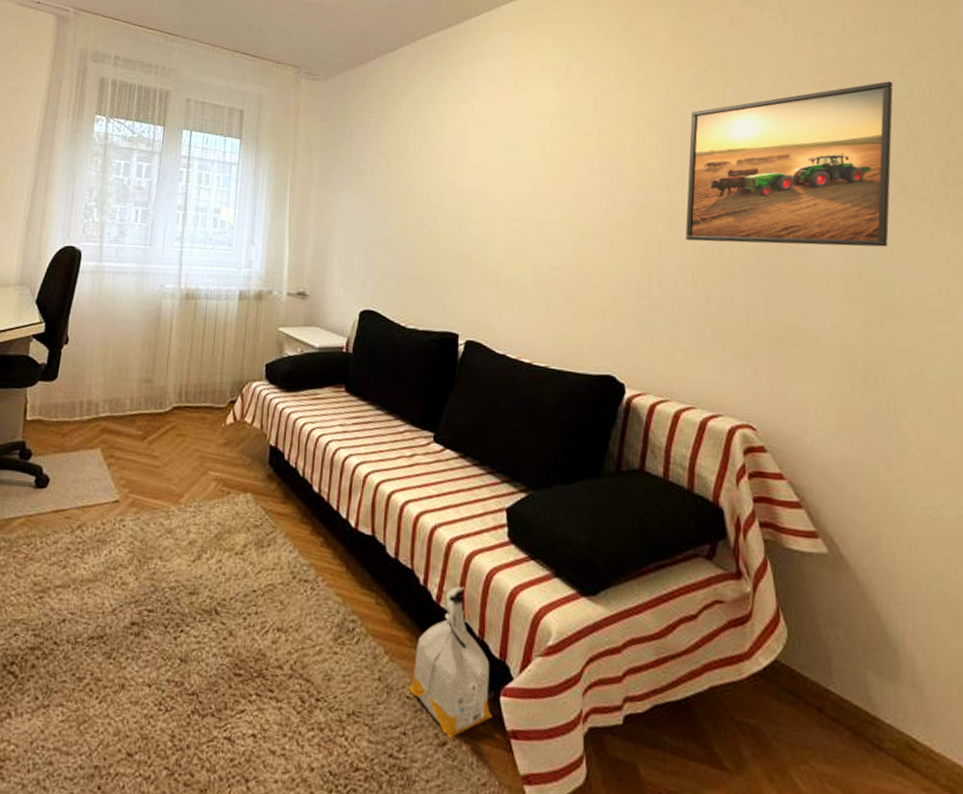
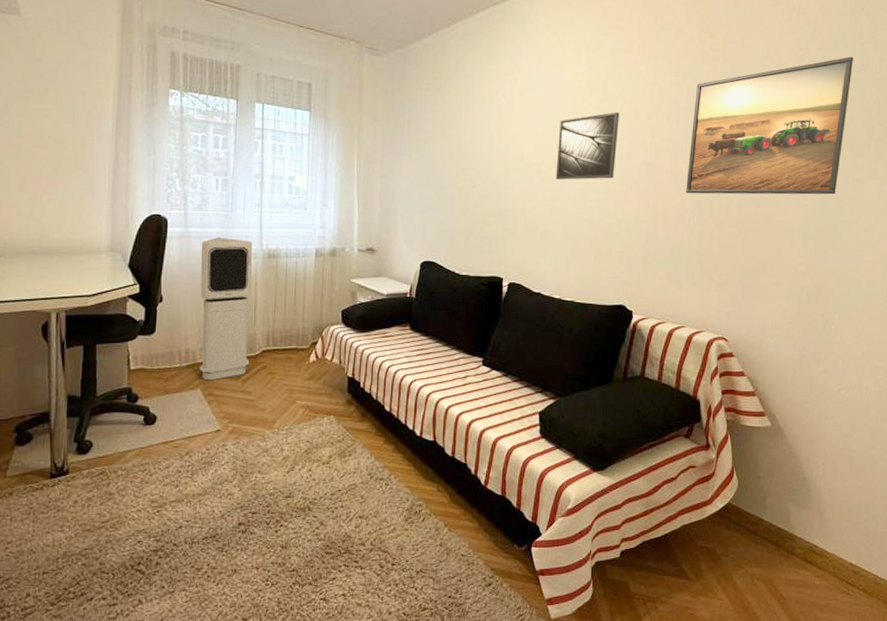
air purifier: none [101,274,170,440] -> present [200,238,253,381]
bag: present [409,585,492,738] -> none [463,471,526,580]
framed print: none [521,143,597,221] -> present [555,112,620,180]

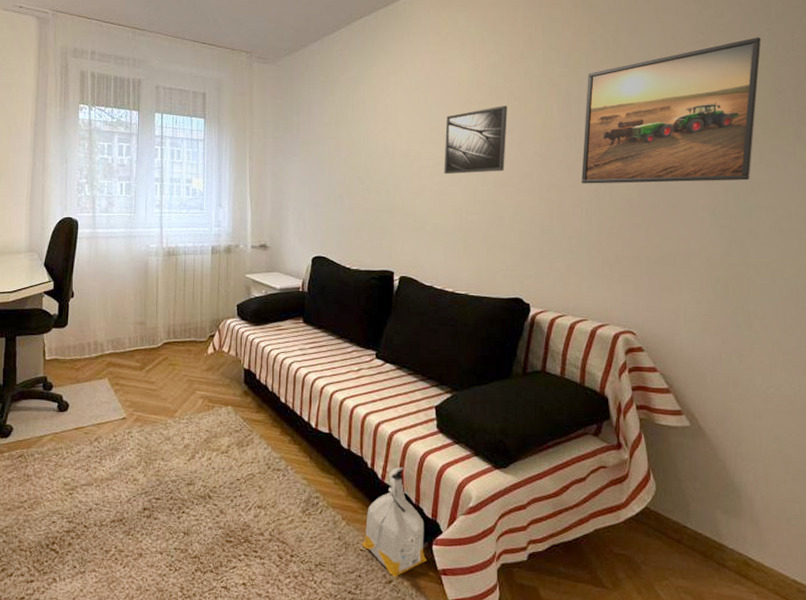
air purifier: present [200,238,253,381] -> none [107,237,154,371]
bag: none [463,471,526,580] -> present [362,465,427,577]

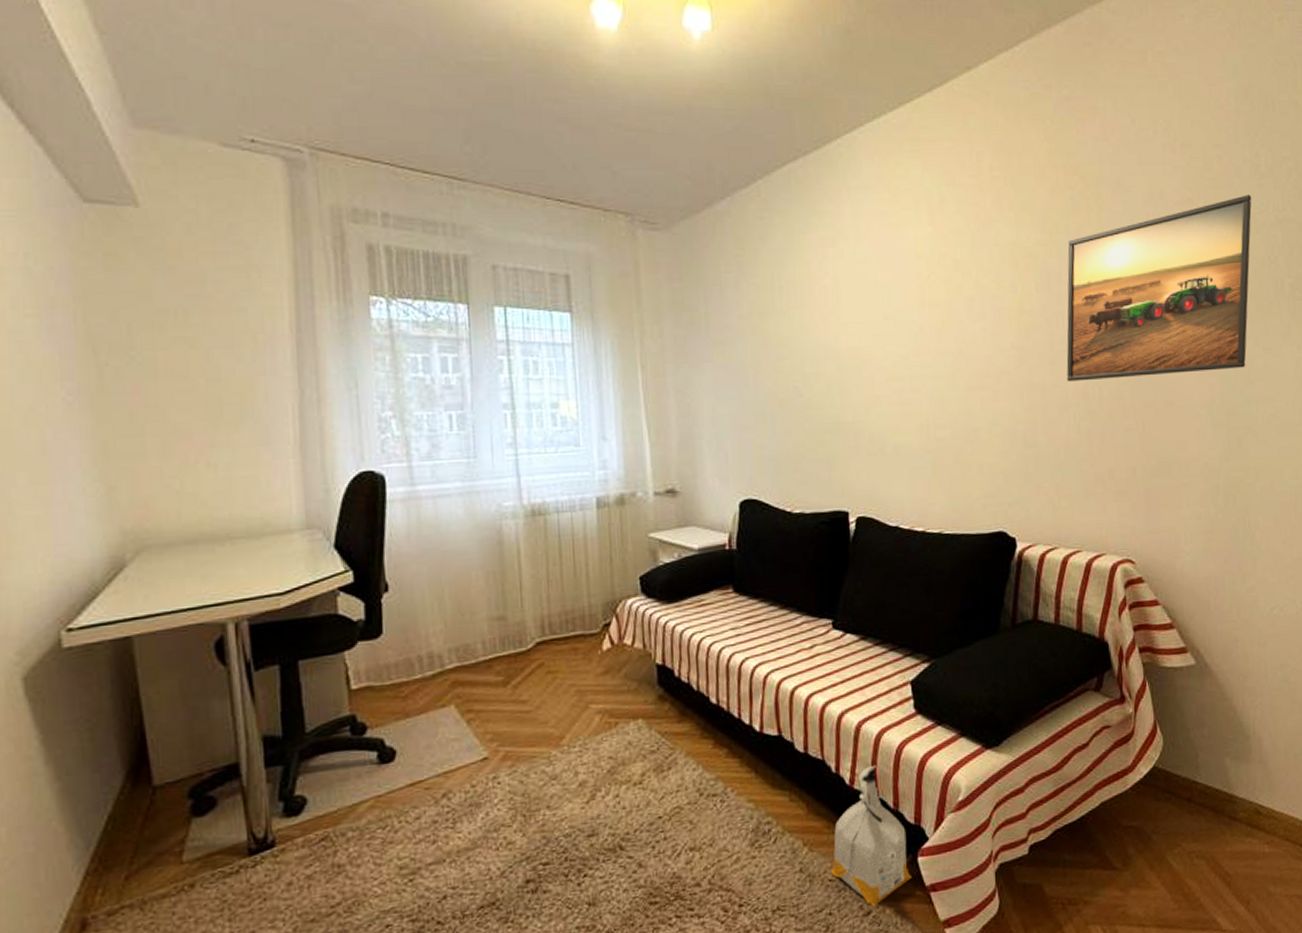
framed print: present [444,106,507,174] -> none [902,284,978,377]

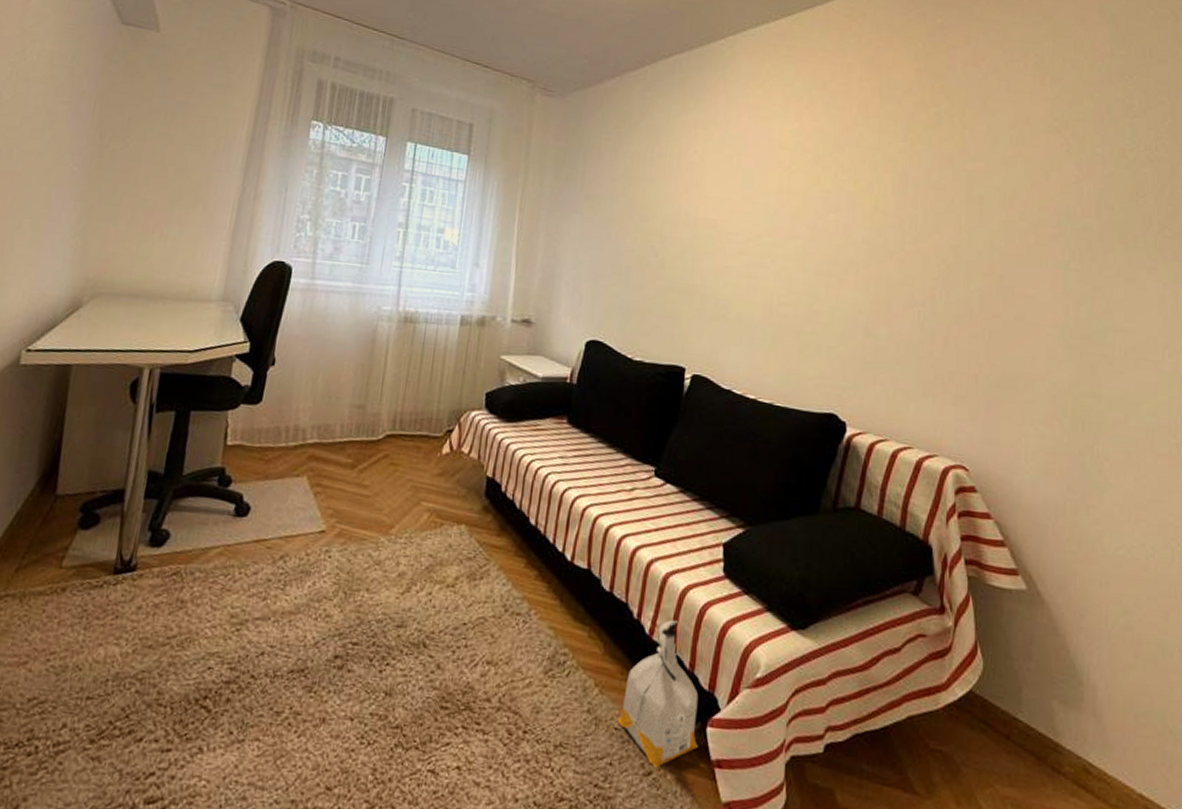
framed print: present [1066,195,1252,382] -> none [915,131,1123,296]

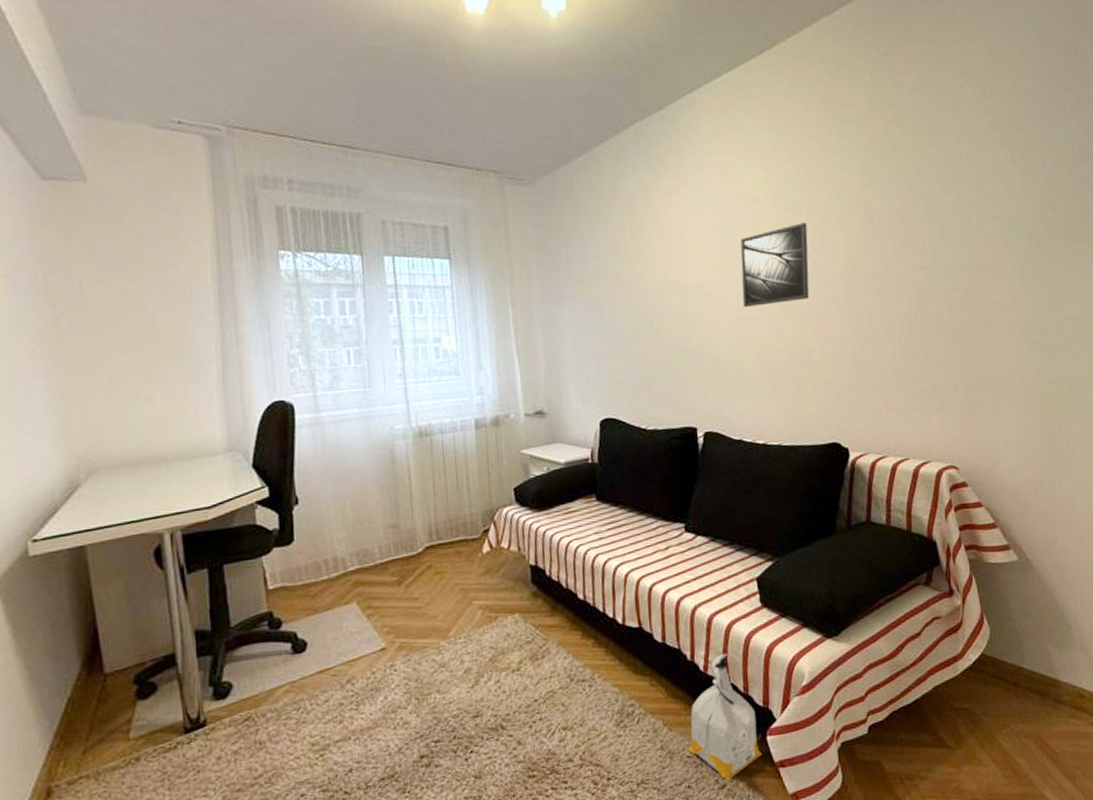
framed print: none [754,178,834,257] -> present [740,223,810,307]

